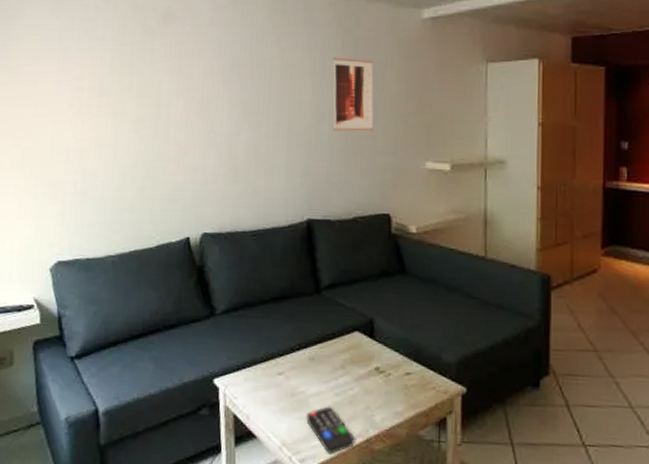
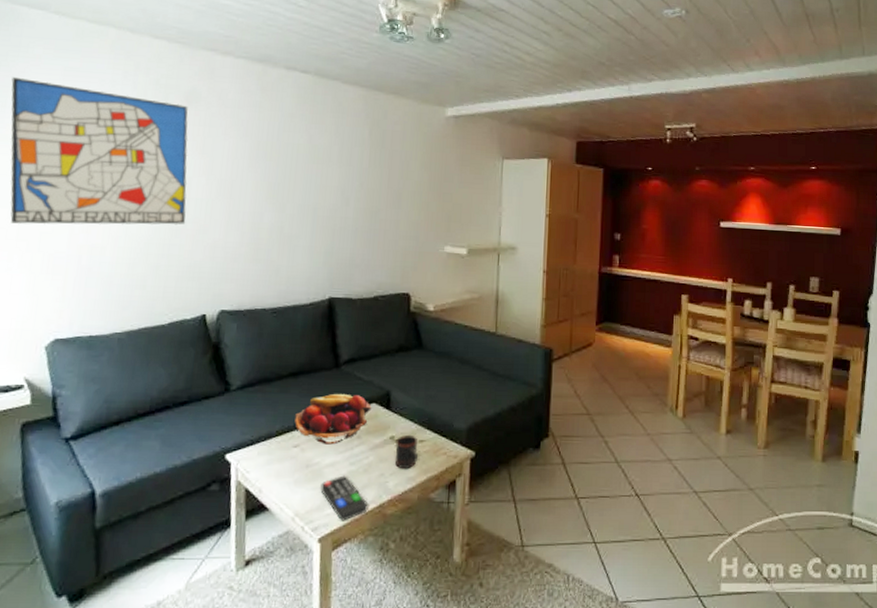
wall art: none [10,10,168,151] -> present [10,76,188,225]
fruit basket: none [278,320,355,374] -> present [295,393,372,445]
wall art: present [332,57,374,131] -> none [358,146,399,216]
mug: none [380,367,406,404] -> present [394,435,419,470]

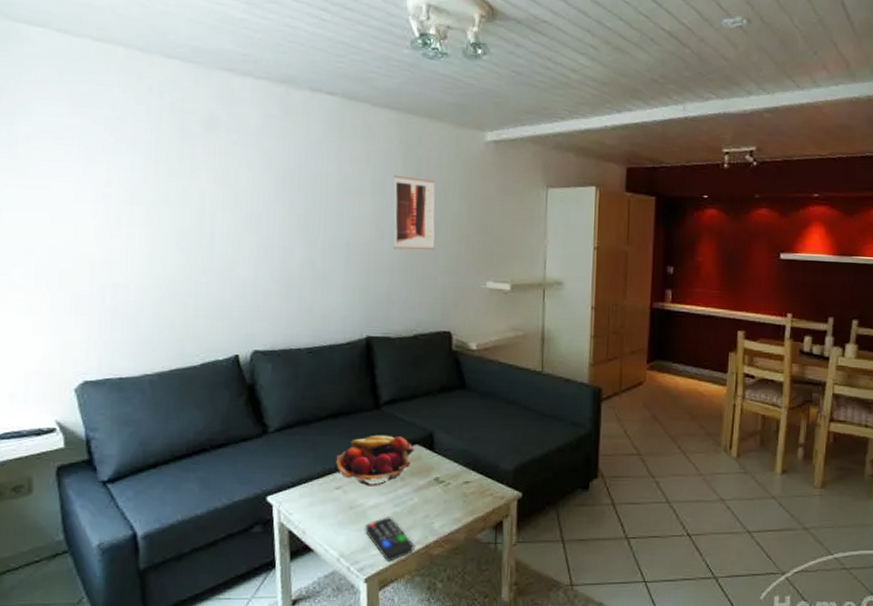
wall art: present [10,76,188,225] -> none [16,102,212,263]
wall art: none [358,146,399,216] -> present [393,175,435,250]
mug: present [394,435,419,470] -> none [440,477,464,511]

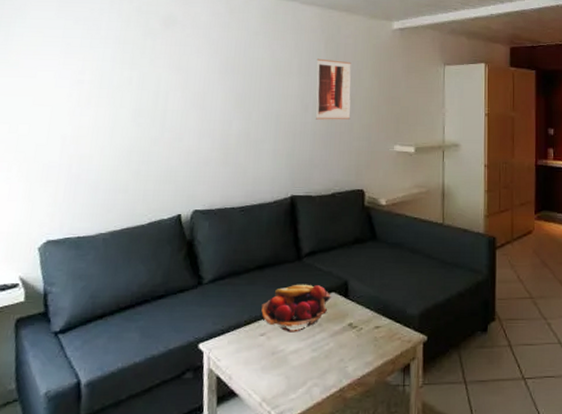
remote control: present [365,517,414,562] -> none [285,361,330,405]

